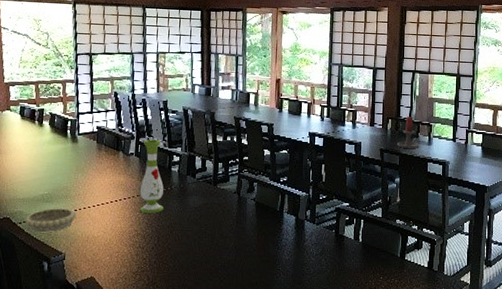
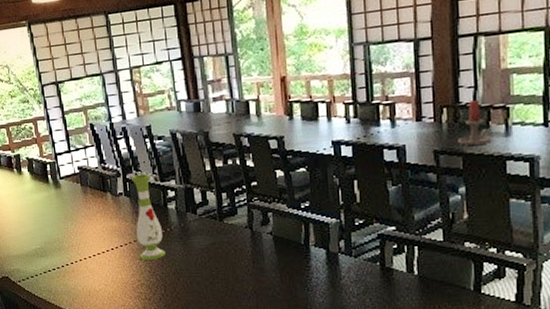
decorative bowl: present [24,208,77,233] -> none [22,262,74,290]

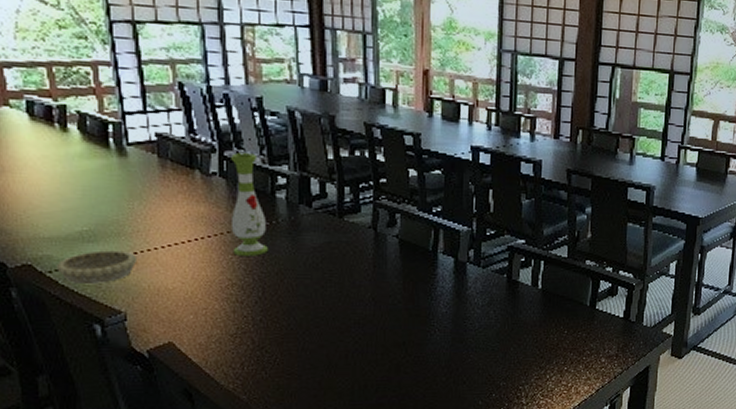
decorative bowl: none [22,262,74,290] -> present [56,250,138,285]
candle holder: present [458,100,492,146] -> none [589,127,618,169]

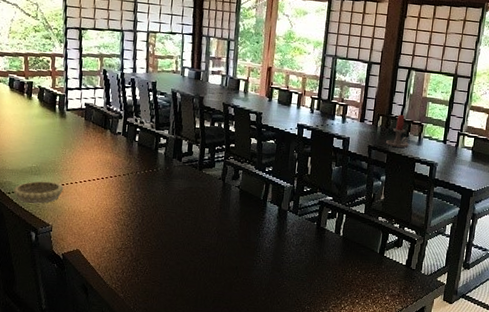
vase: present [231,153,268,256] -> none [125,120,150,193]
candle holder: none [589,127,618,169] -> present [386,115,409,148]

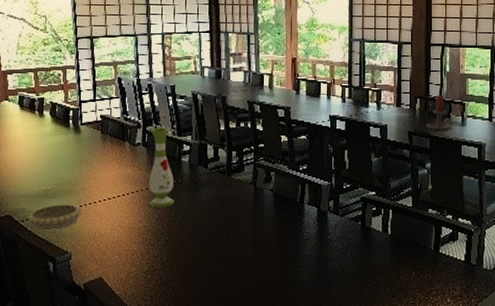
vase: none [125,120,150,193] -> present [149,128,174,208]

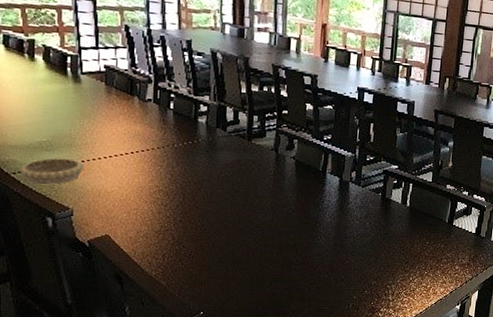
vase: present [149,128,174,208] -> none [161,84,189,169]
candle holder: present [427,95,452,130] -> none [453,76,477,111]

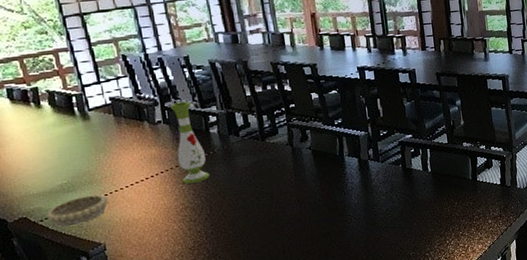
vase: none [161,84,189,169] -> present [170,101,210,184]

